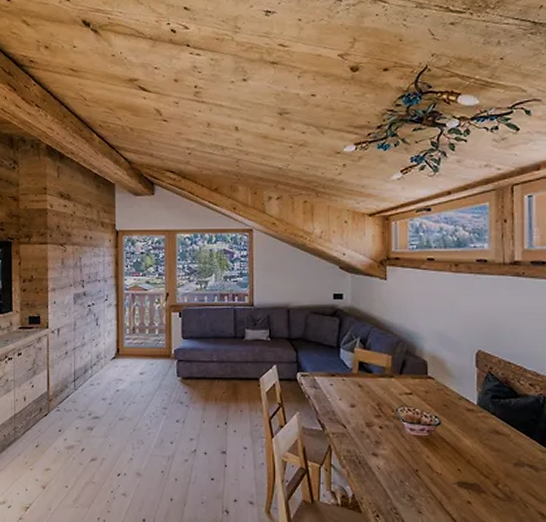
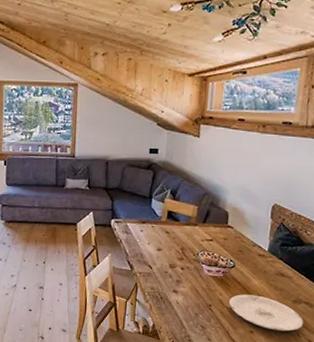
plate: none [439,456,530,502] -> present [229,294,303,332]

